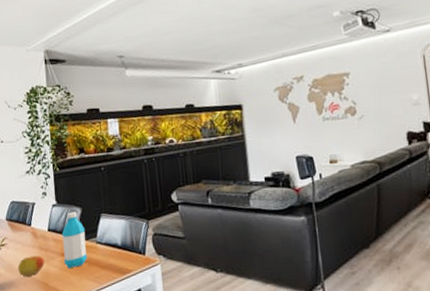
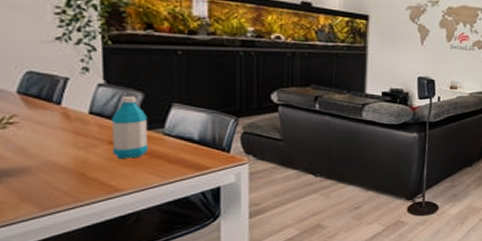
apple: present [17,255,45,277] -> none [35,140,81,163]

